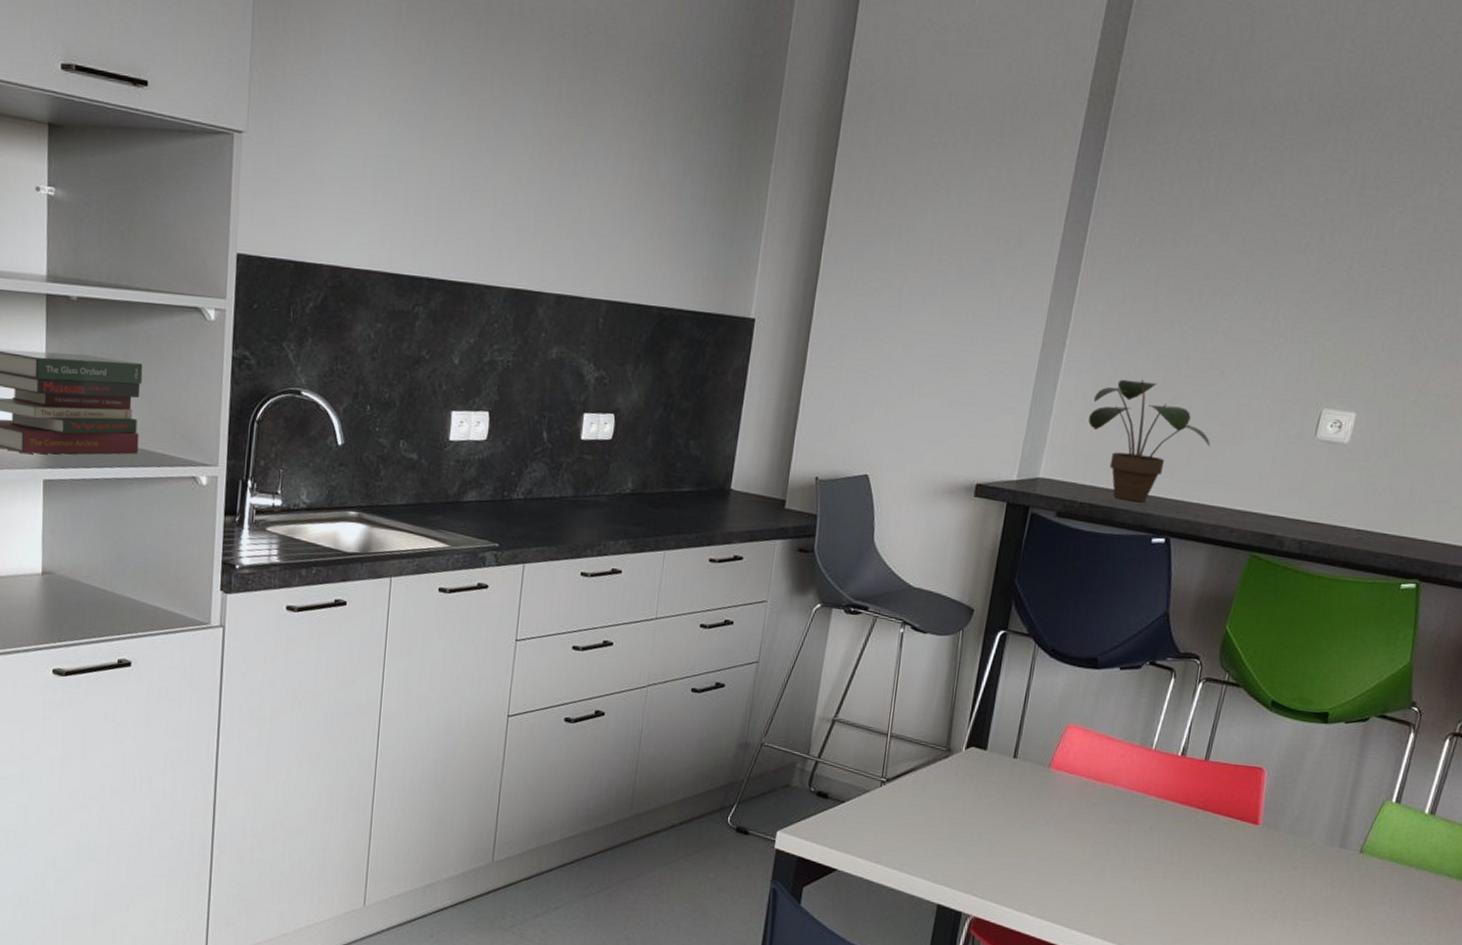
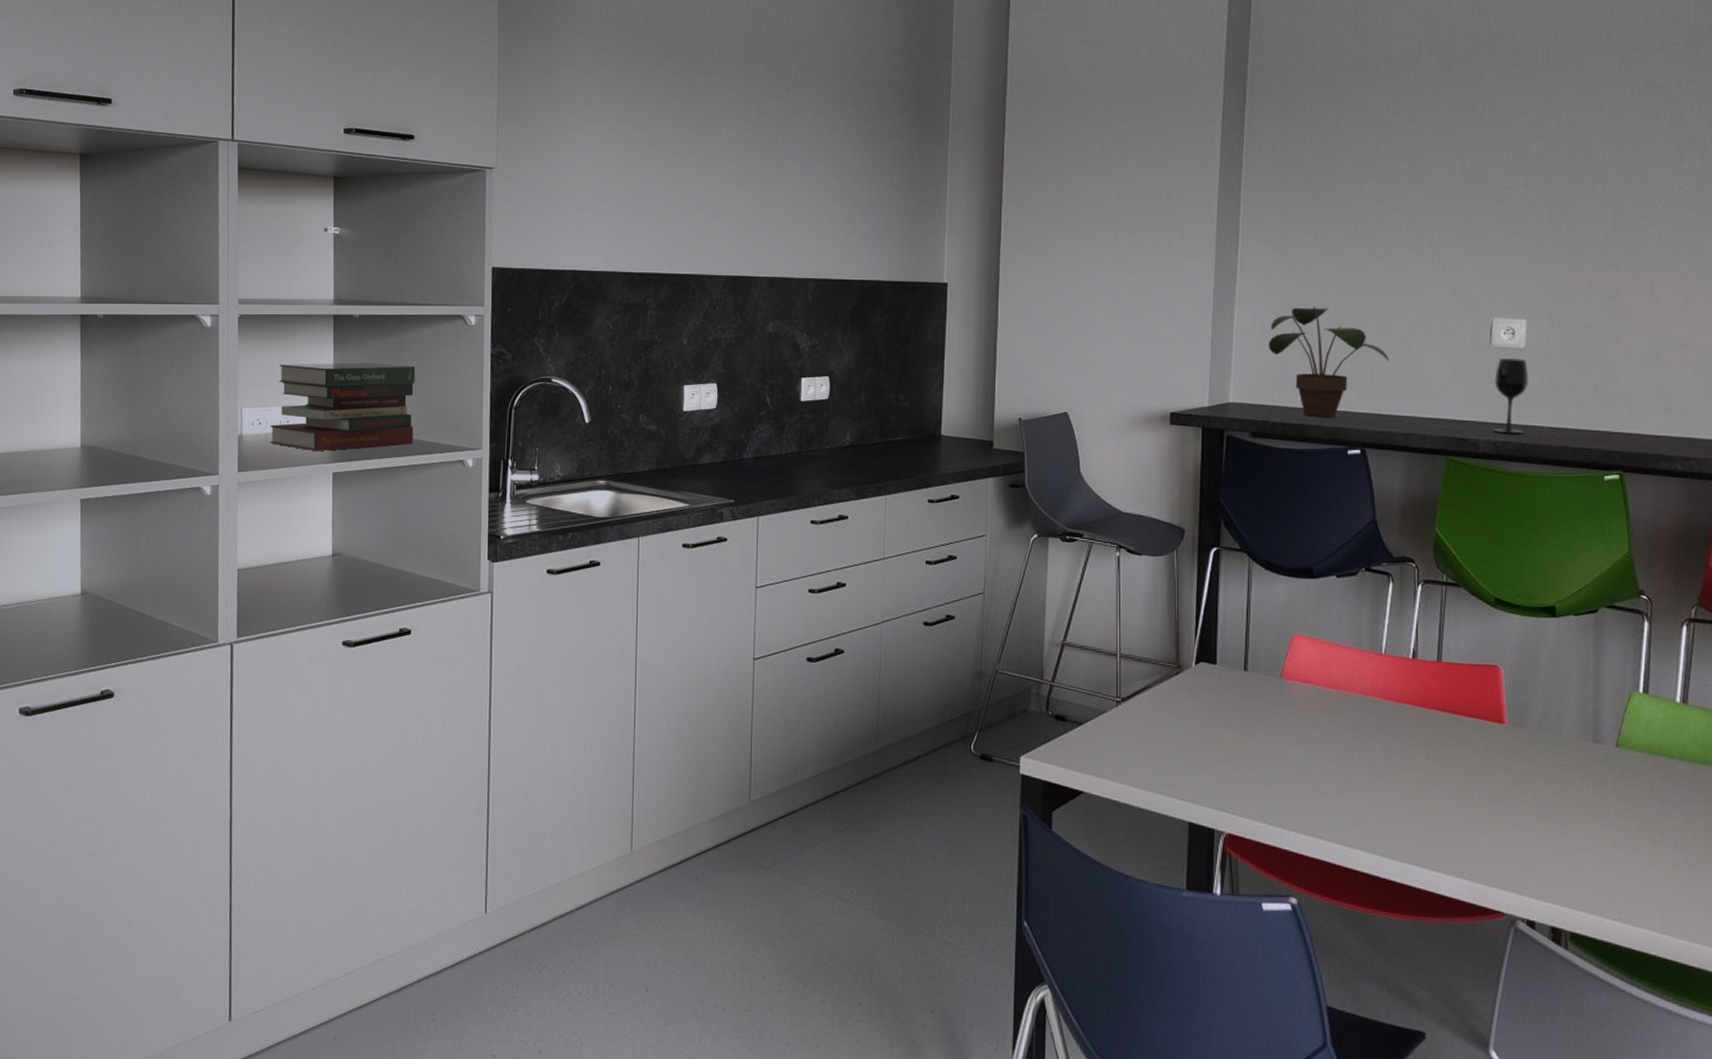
wine glass: none [1300,453,1348,535] -> present [1492,359,1528,434]

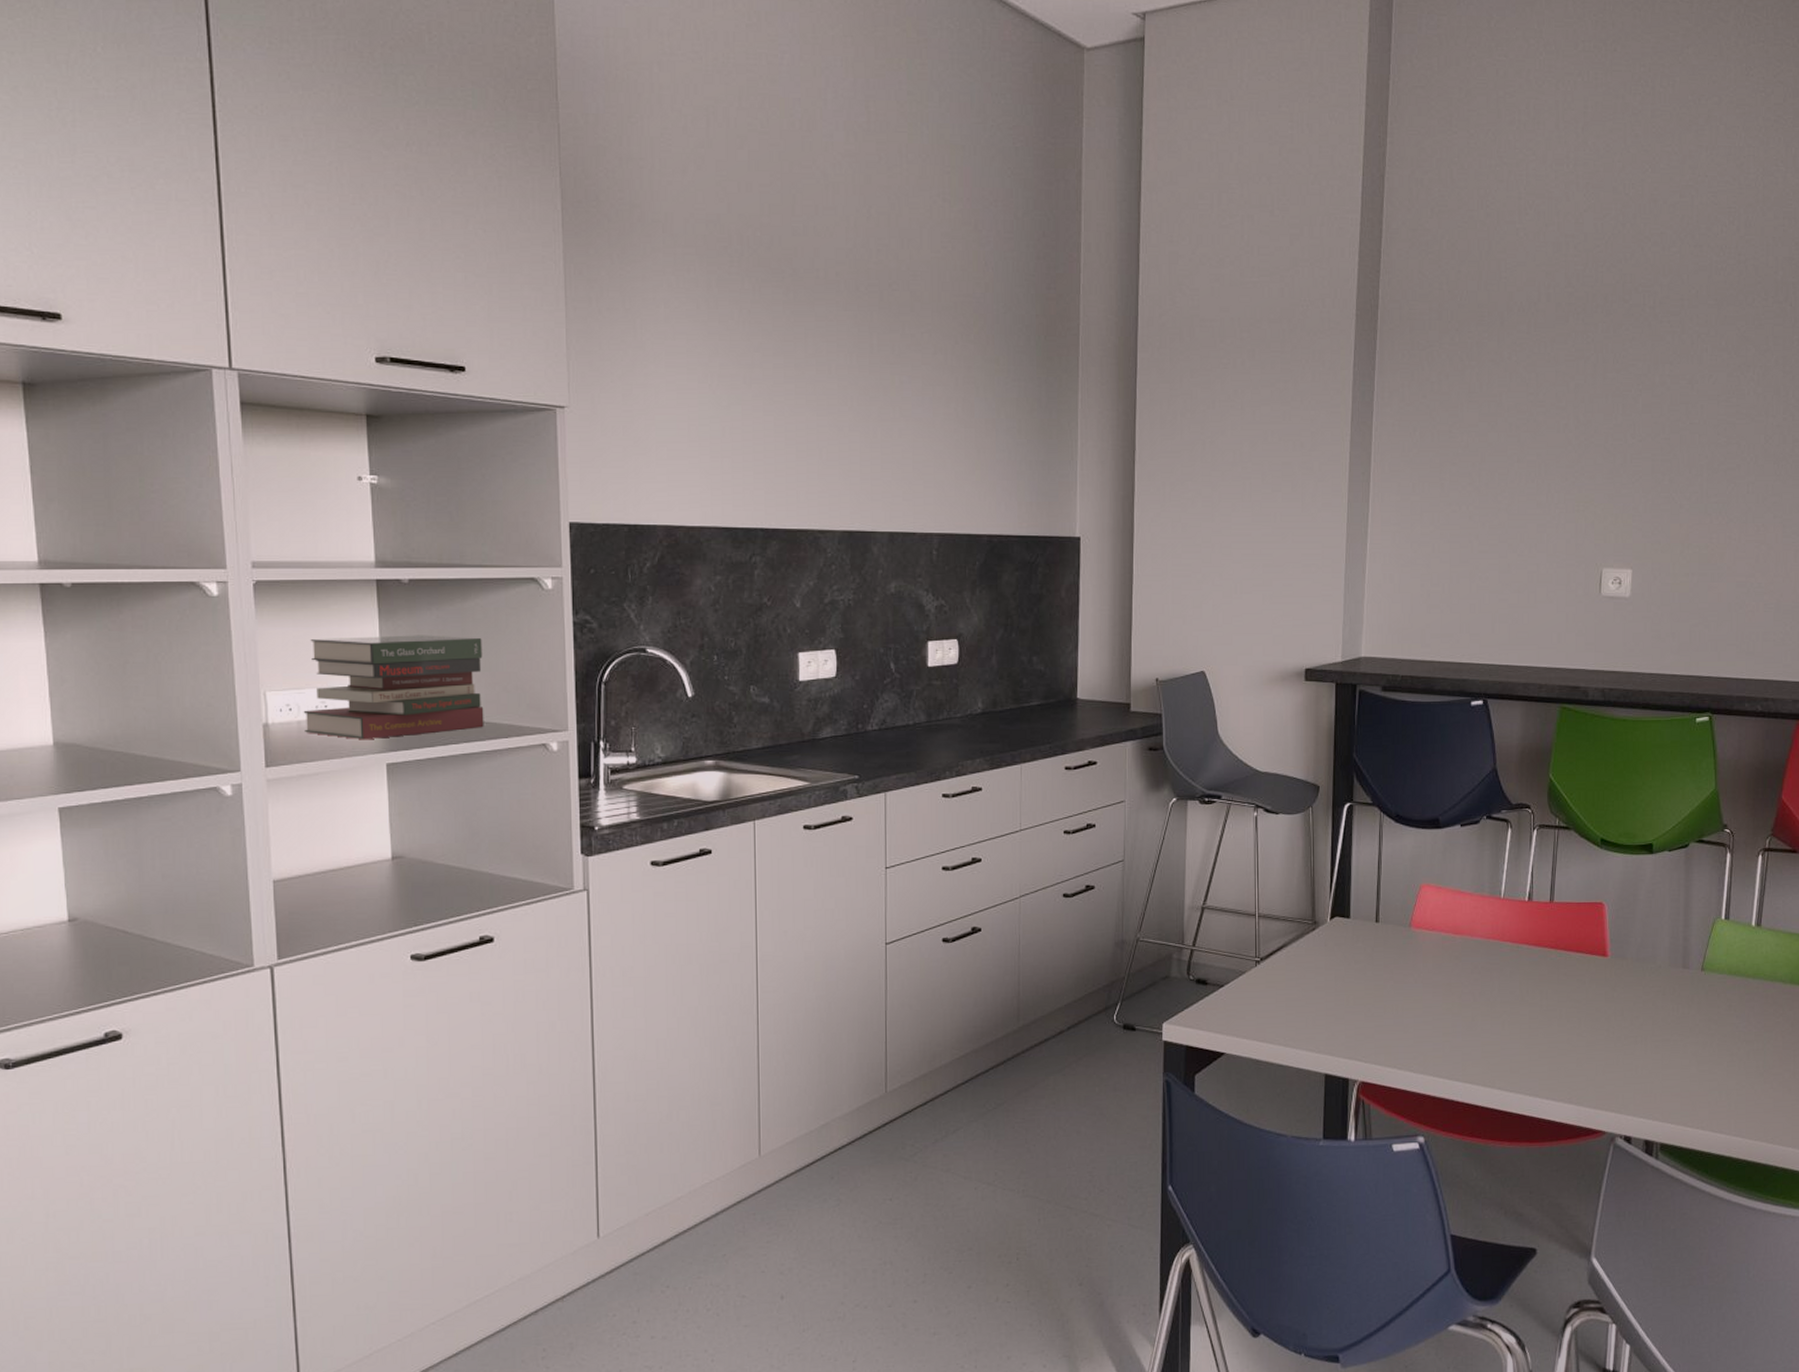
potted plant: present [1269,306,1389,418] -> none [1398,558,1509,670]
wine glass: present [1492,359,1528,434] -> none [1601,608,1632,681]

